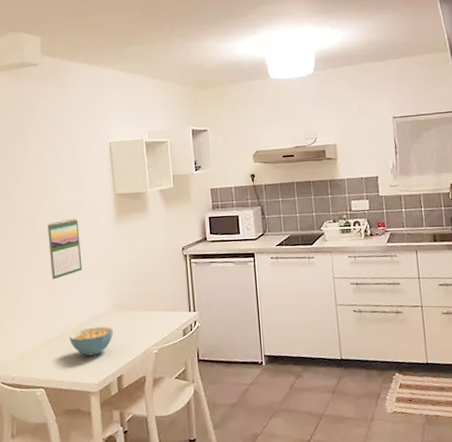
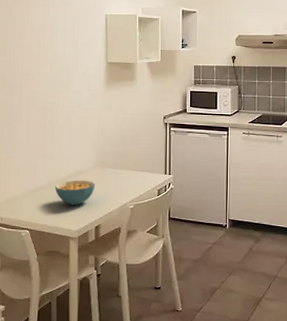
calendar: present [48,218,82,280] -> none [43,80,72,134]

